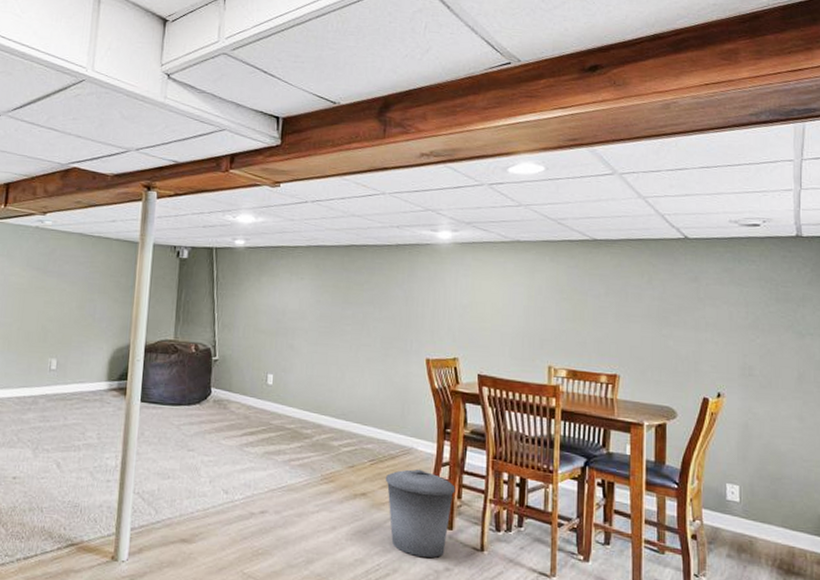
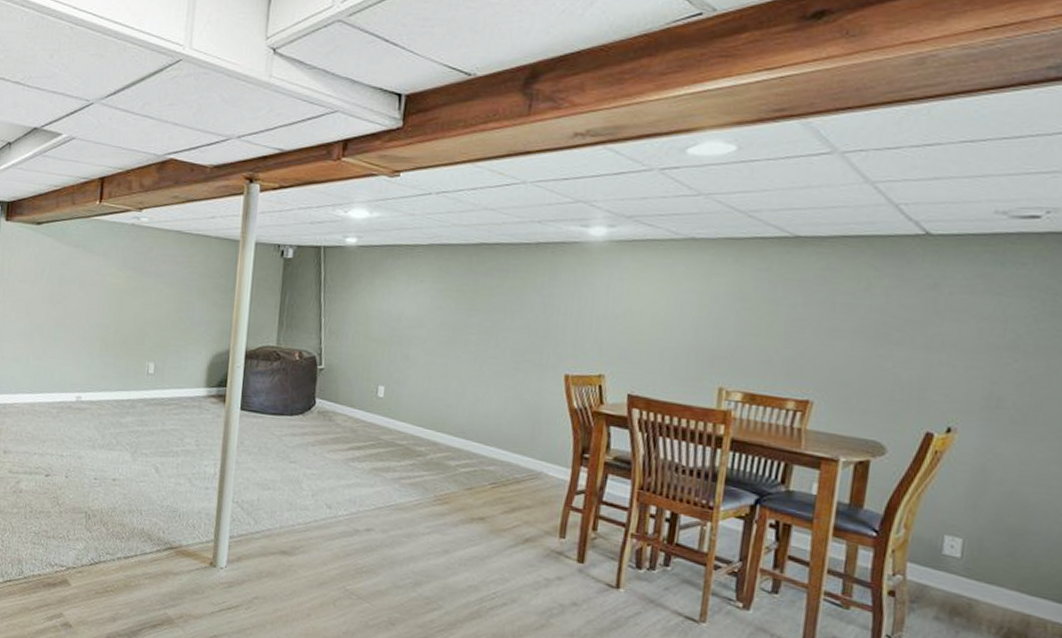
trash can: present [385,468,456,558] -> none [507,495,591,591]

